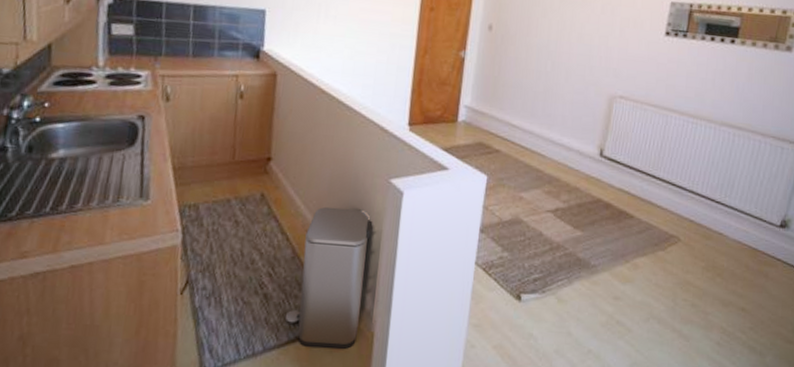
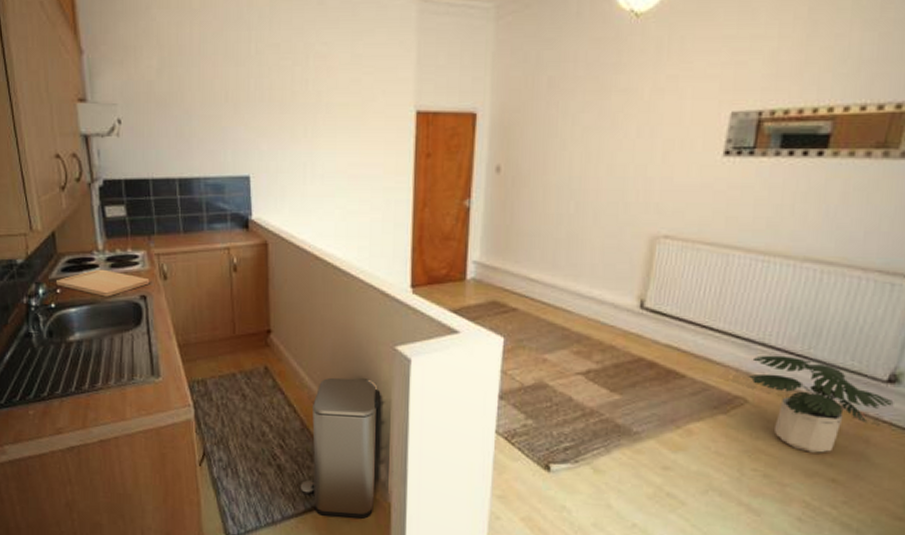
cutting board: none [45,85,151,115] -> present [56,269,150,297]
potted plant: none [681,201,785,286] -> present [748,355,894,453]

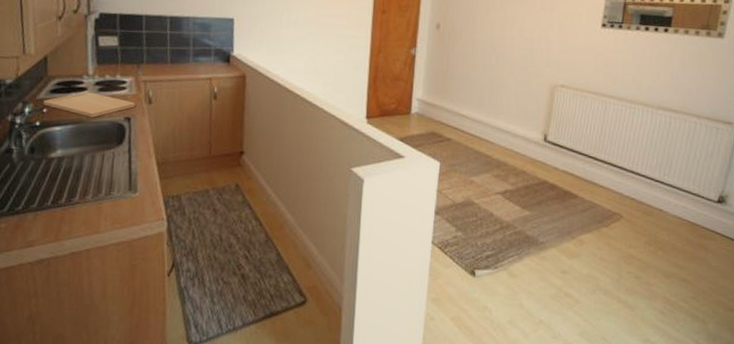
pedal bin: present [300,377,380,519] -> none [261,194,336,323]
potted plant: present [748,355,894,453] -> none [622,180,723,258]

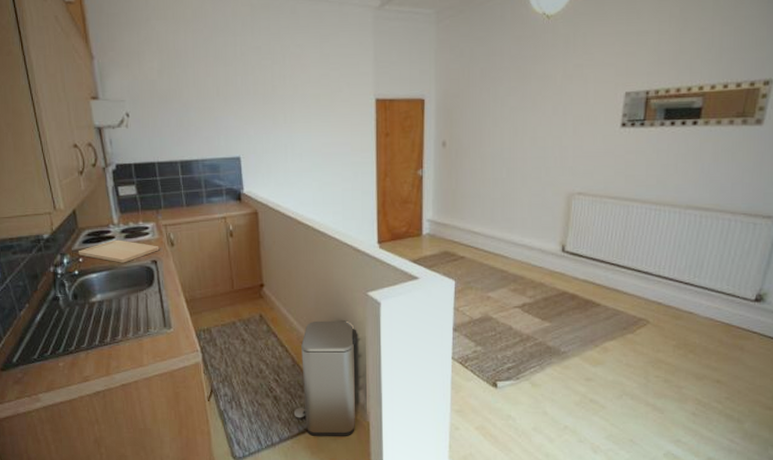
pedal bin: none [261,194,336,323] -> present [293,320,356,437]

